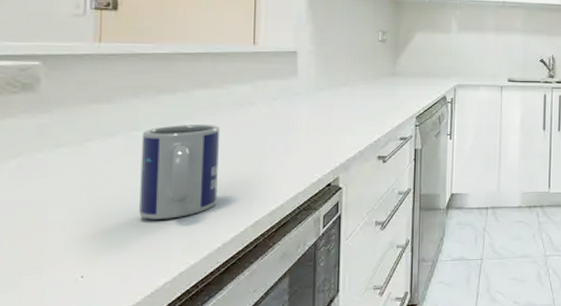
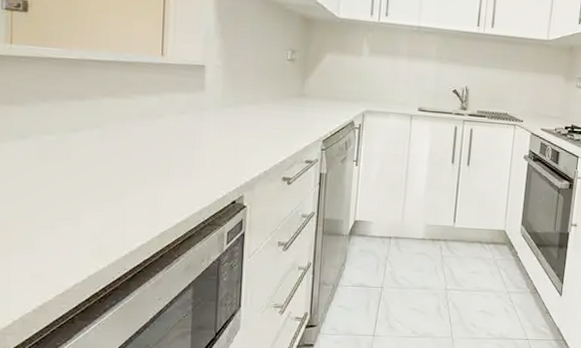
mug: present [139,124,221,220] -> none [51,132,129,224]

